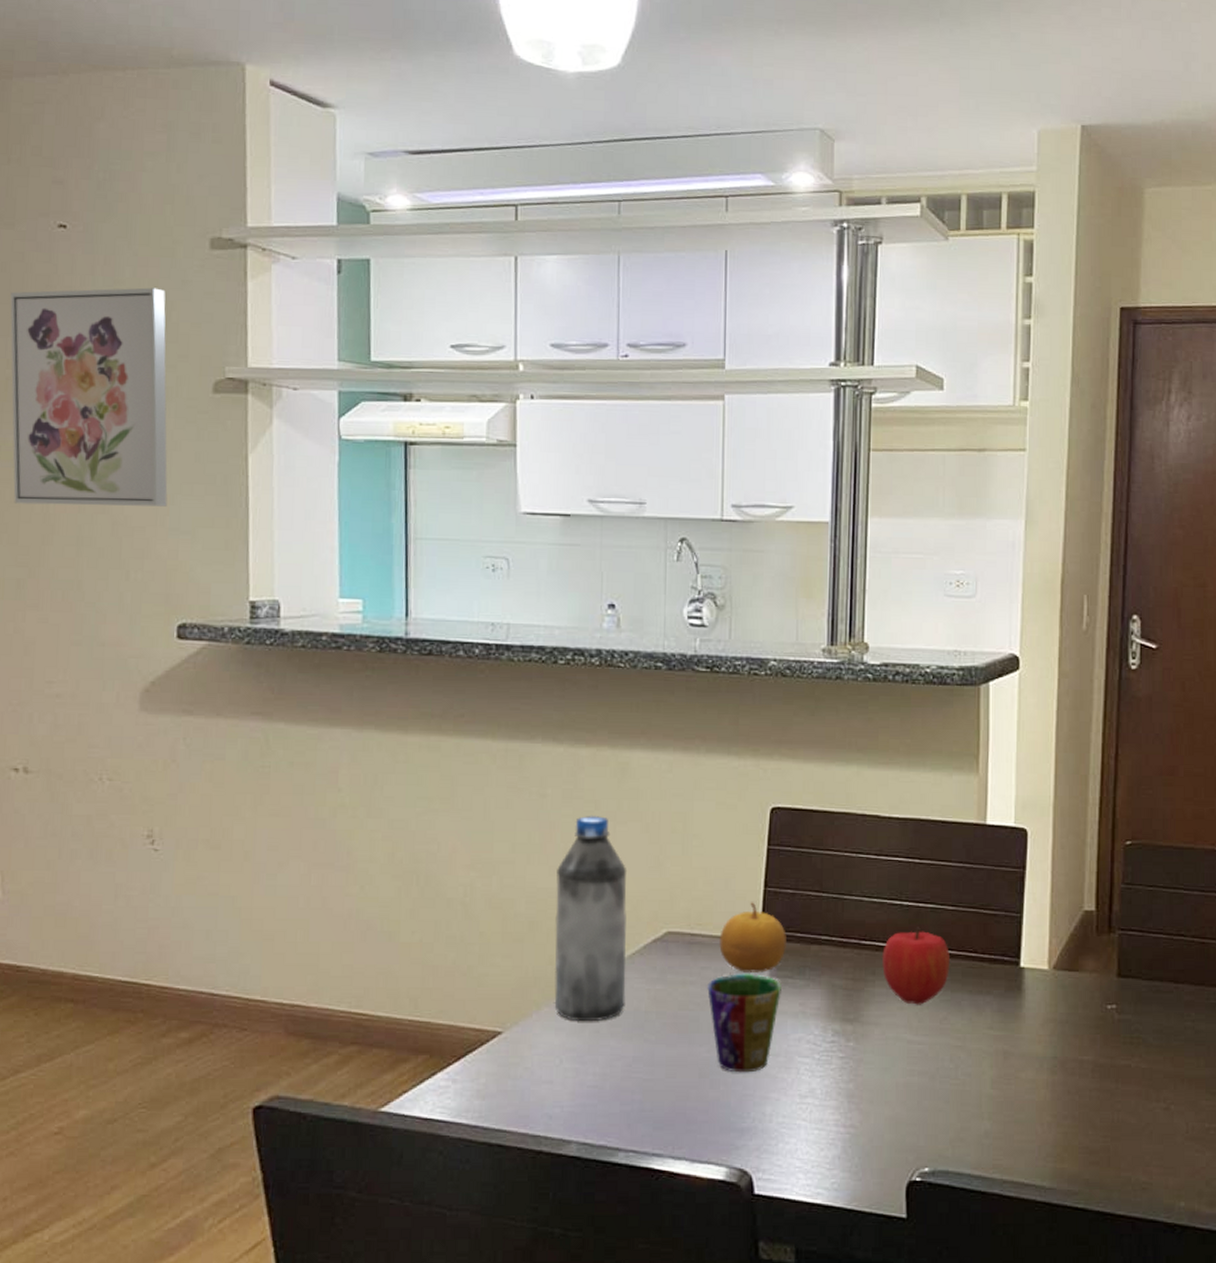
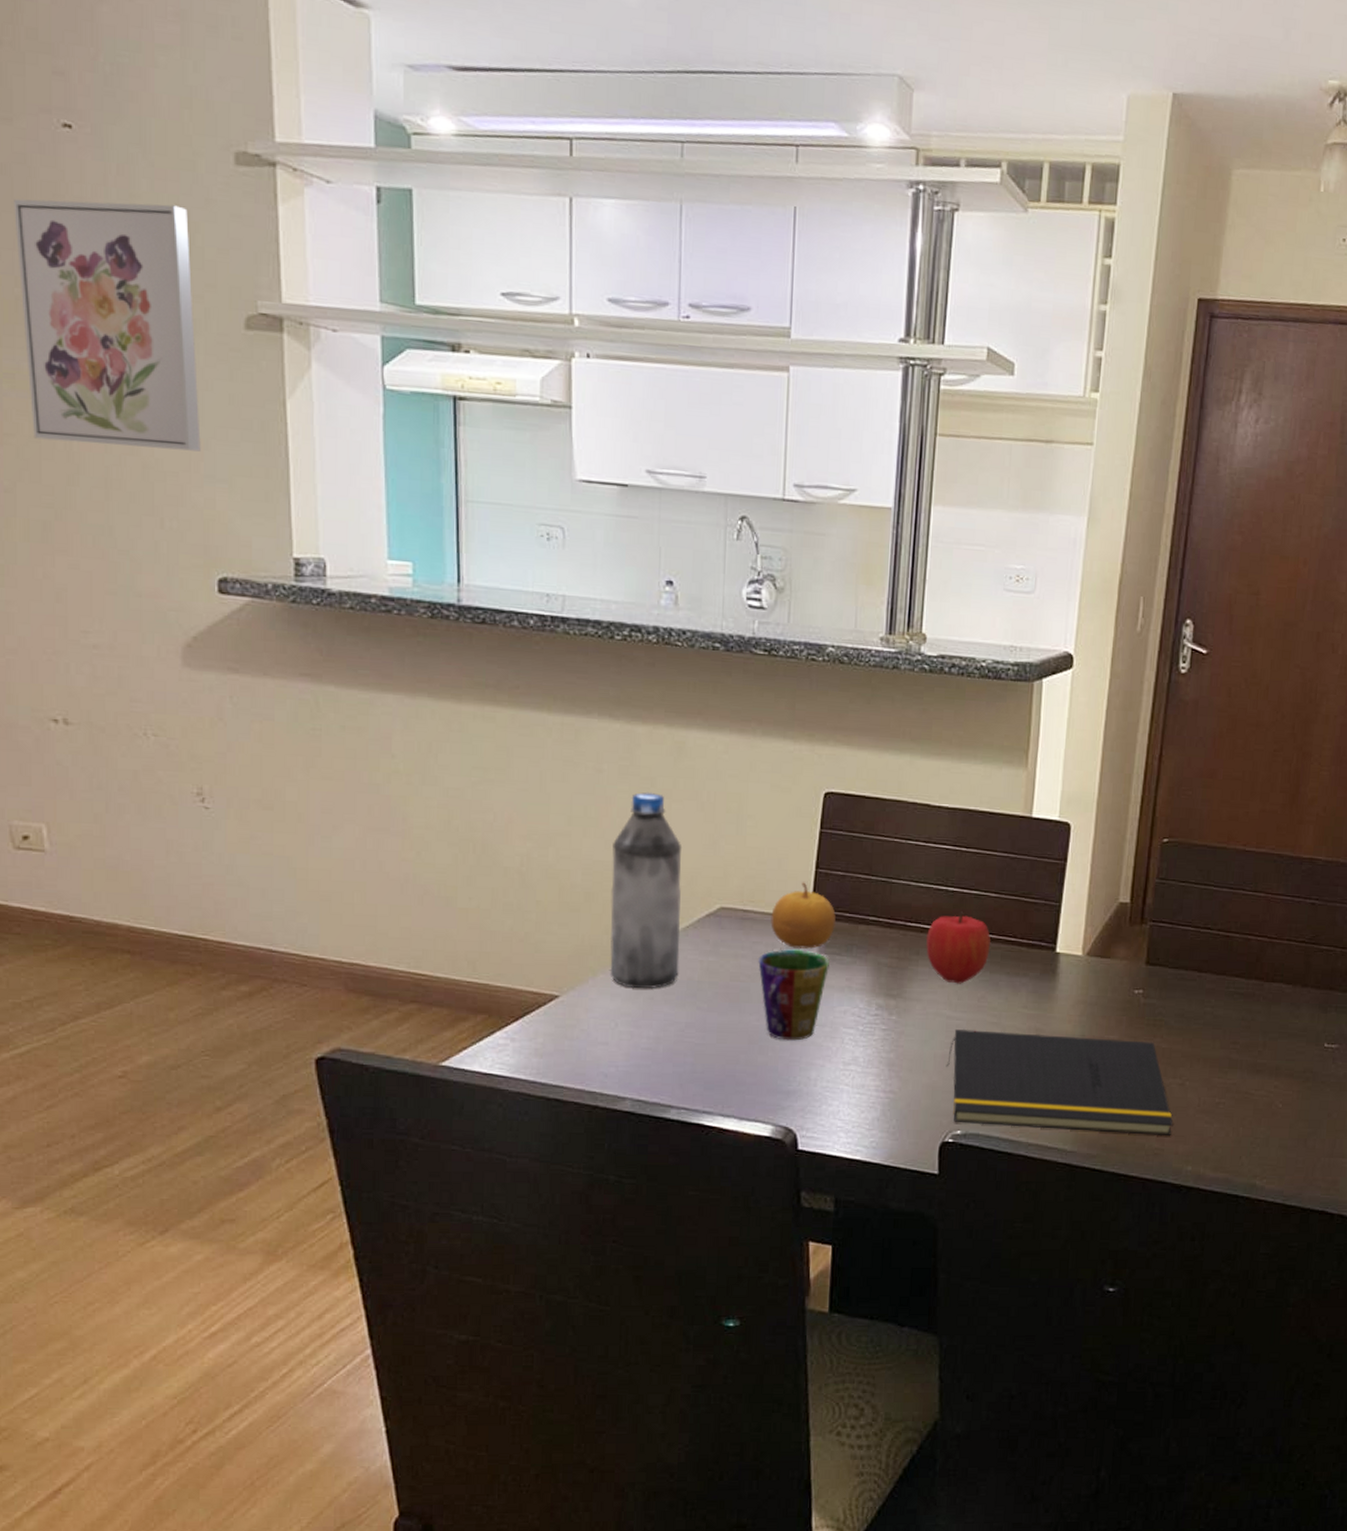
notepad: none [909,1054,1161,1168] -> present [946,1028,1173,1136]

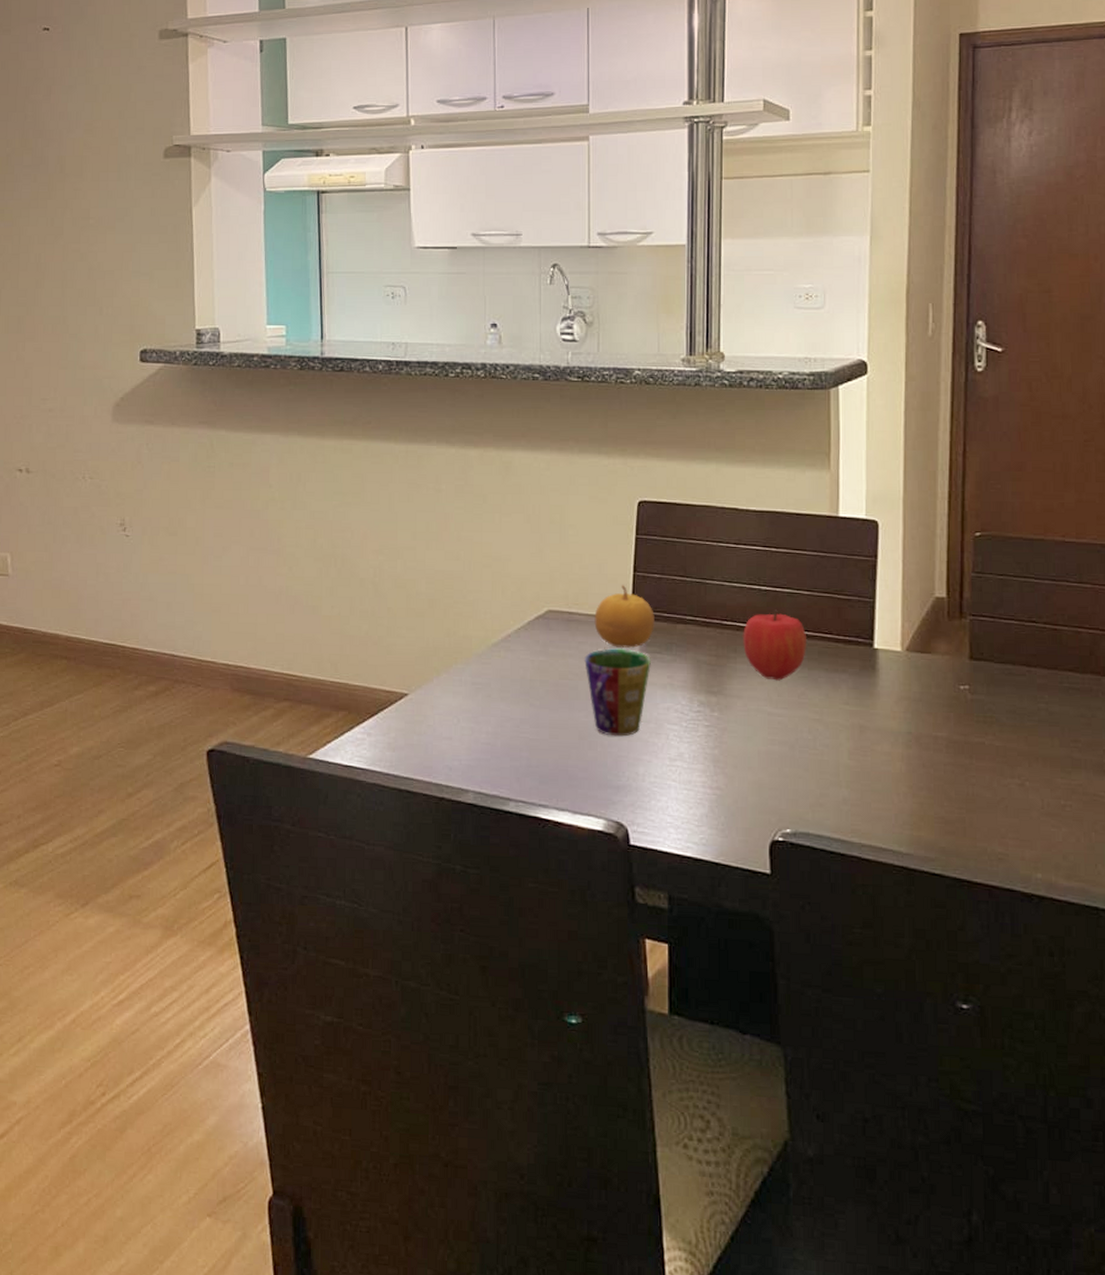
wall art: present [14,198,201,452] -> none [9,74,130,256]
water bottle: present [609,792,683,988] -> none [451,507,513,687]
notepad: present [946,1028,1173,1136] -> none [770,725,1016,840]

